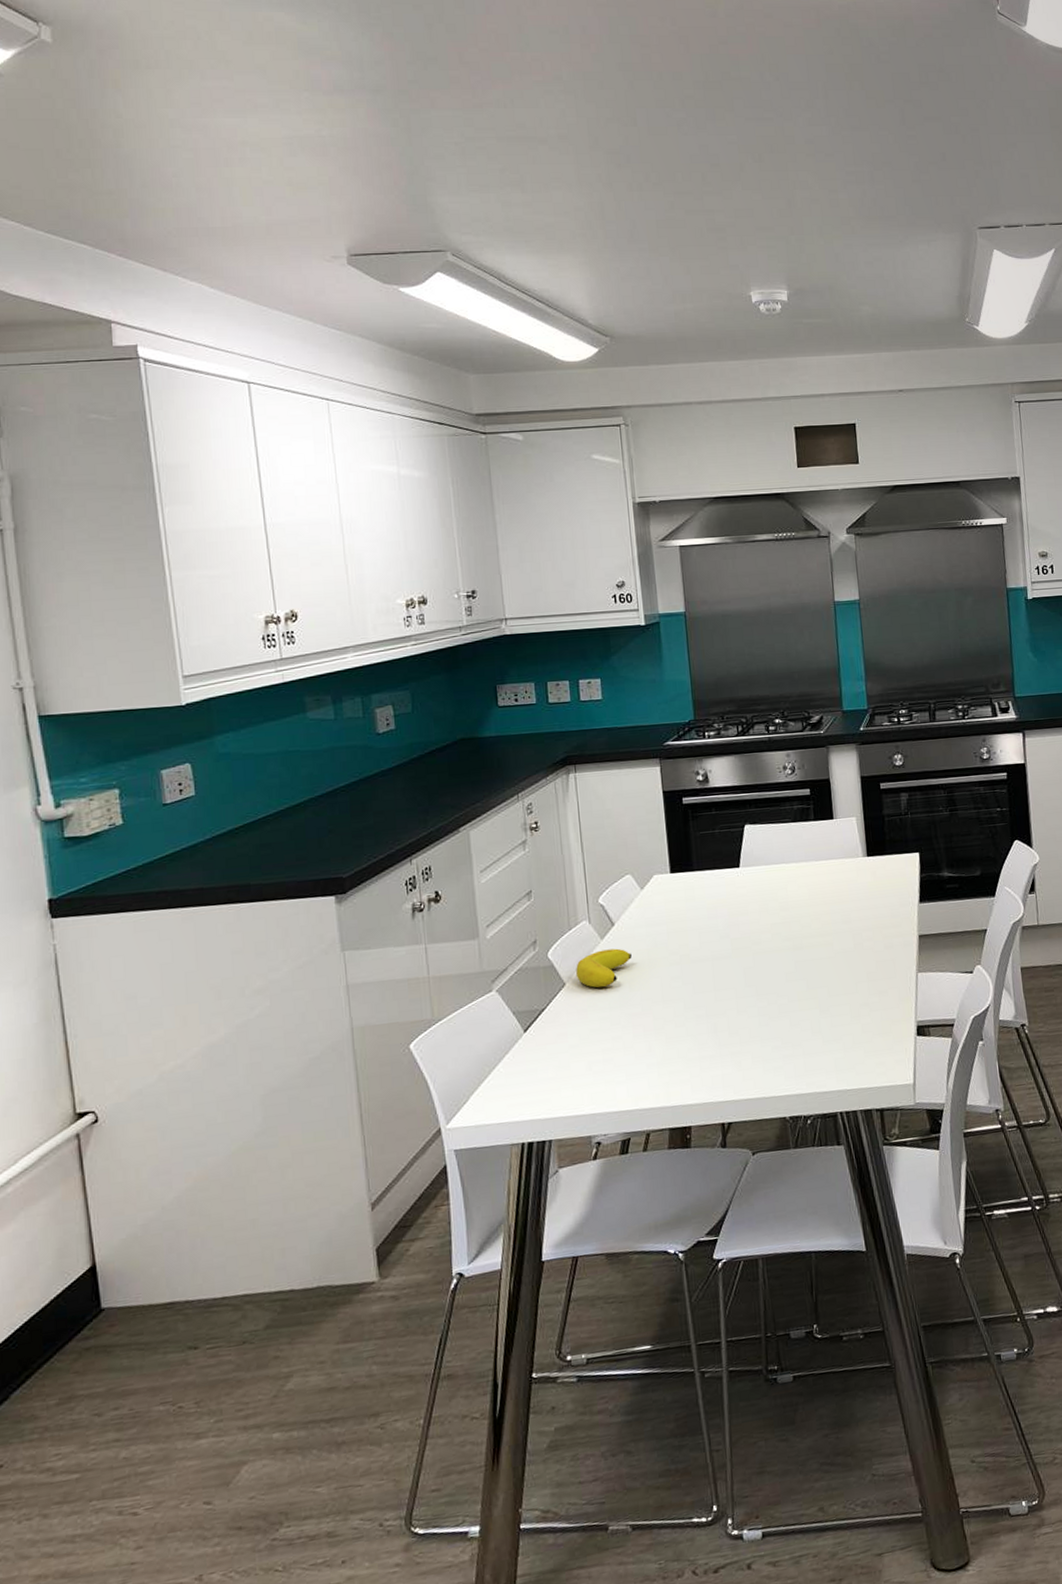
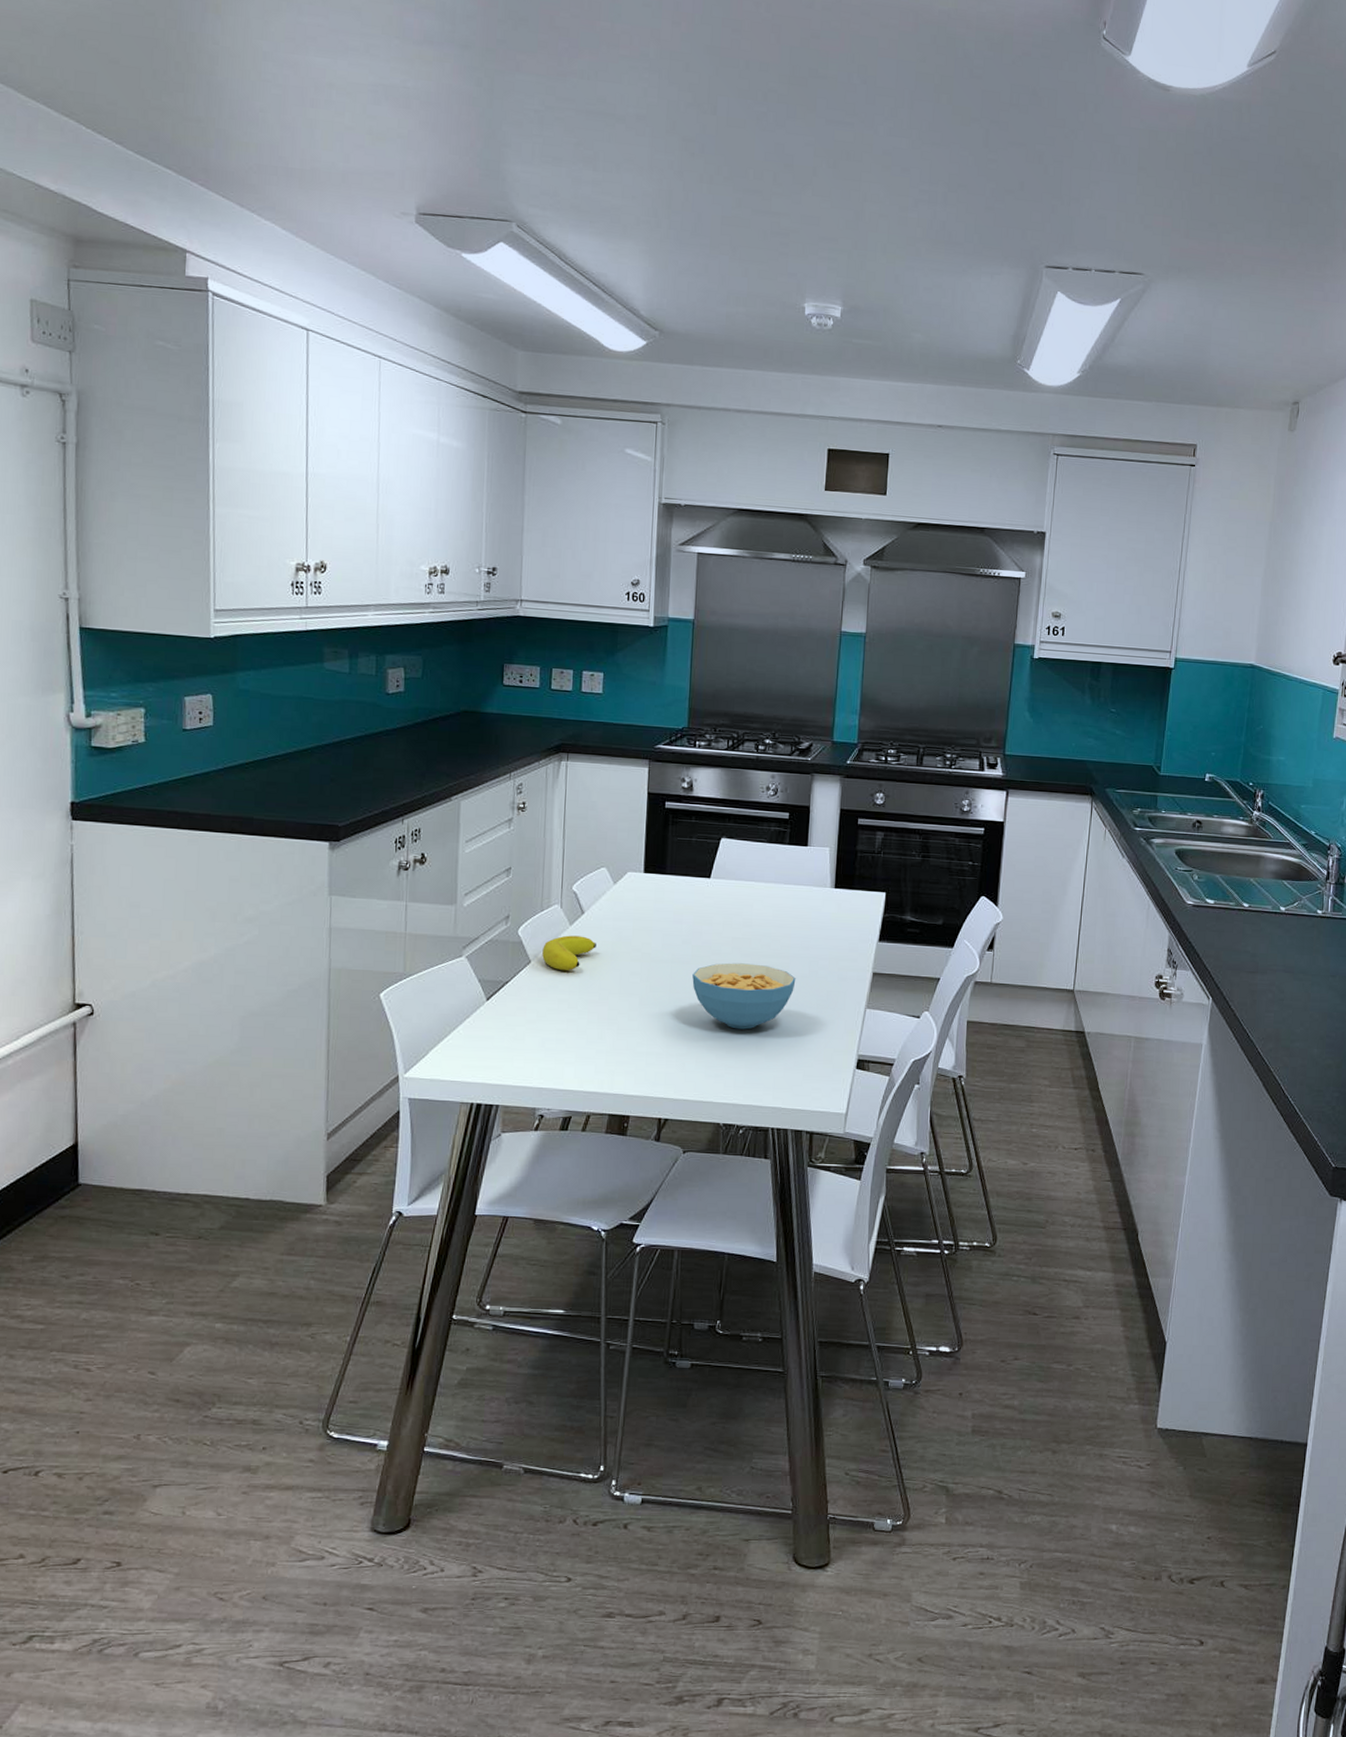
cereal bowl: none [735,946,842,1017] -> present [692,963,796,1030]

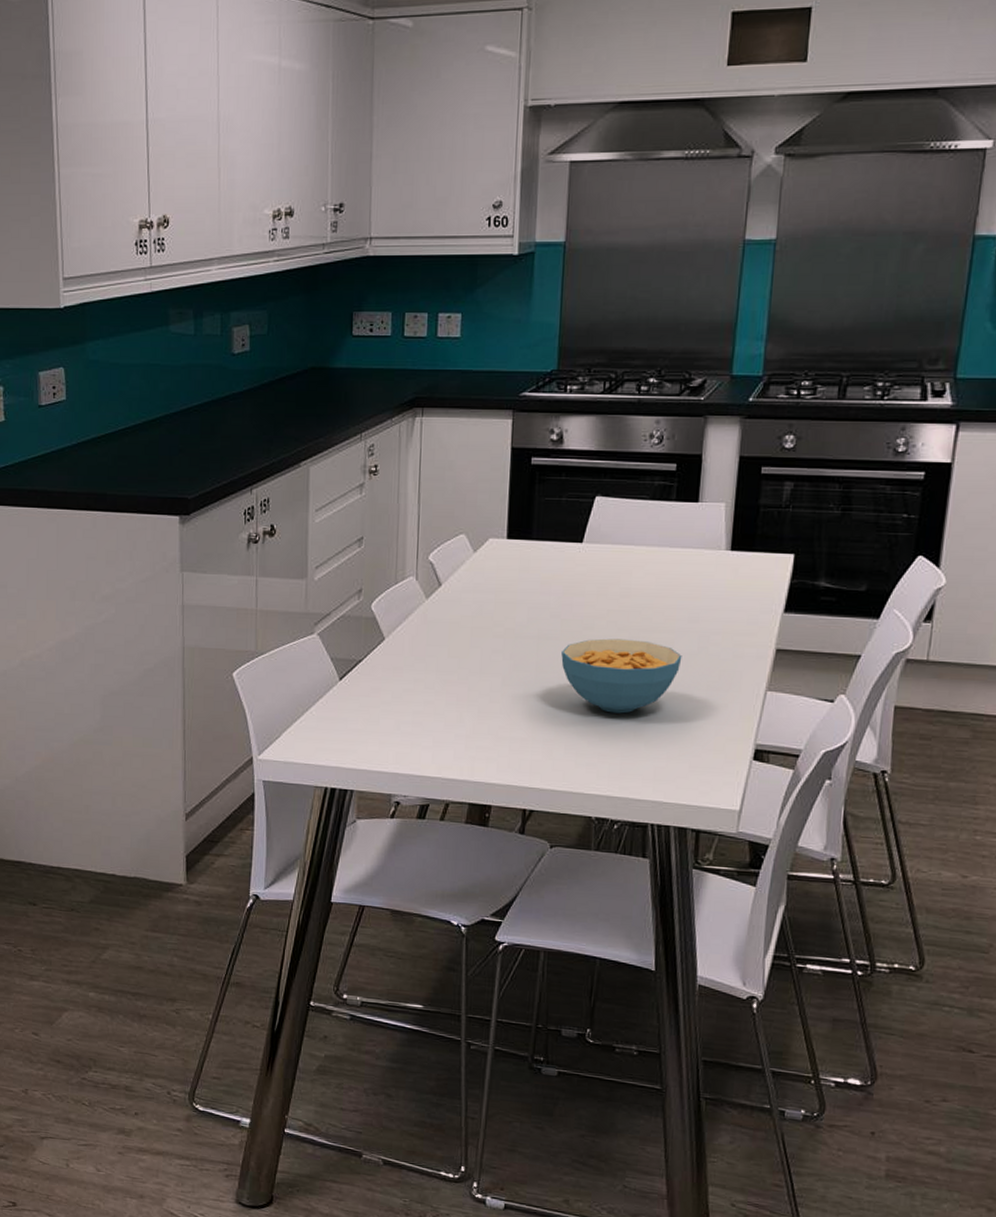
fruit: present [542,935,596,971] -> none [397,610,455,649]

